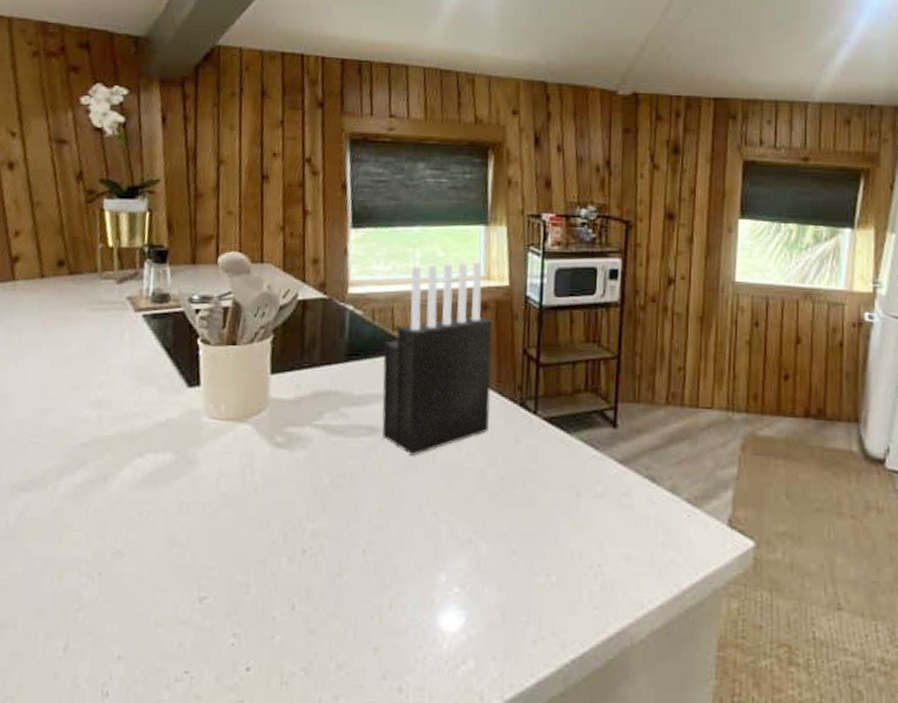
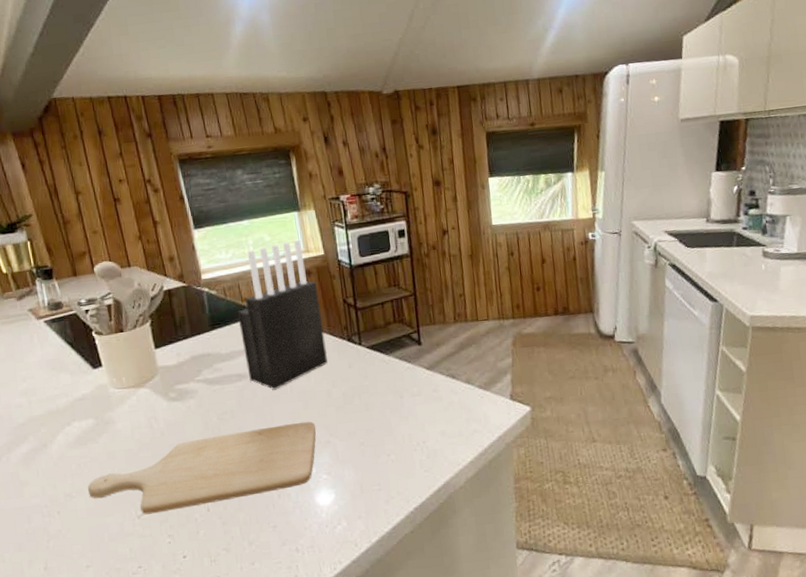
chopping board: none [143,505,457,600] -> present [87,422,316,515]

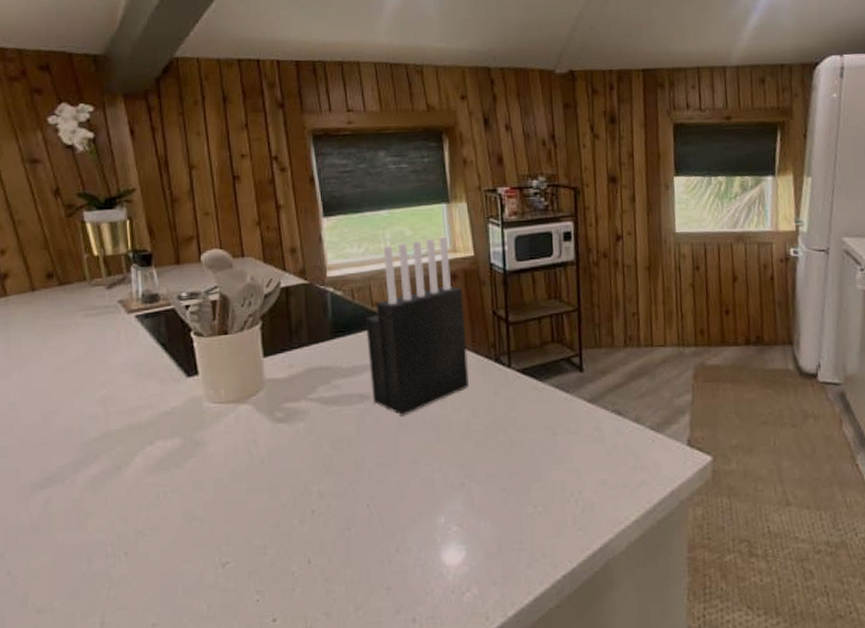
chopping board: present [87,422,316,515] -> none [164,458,449,563]

